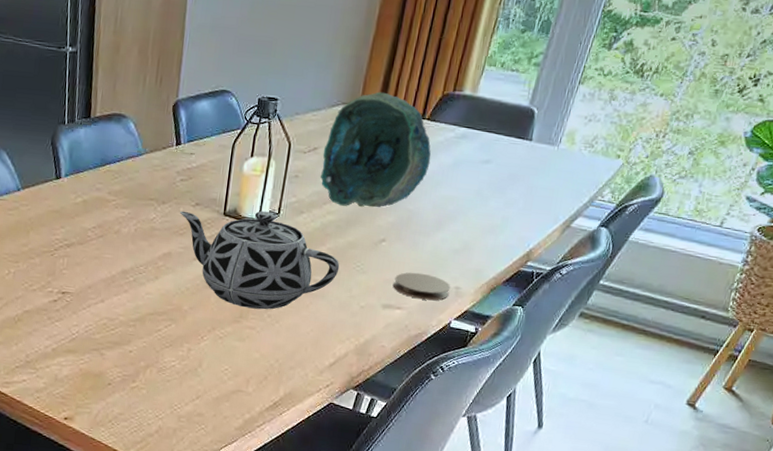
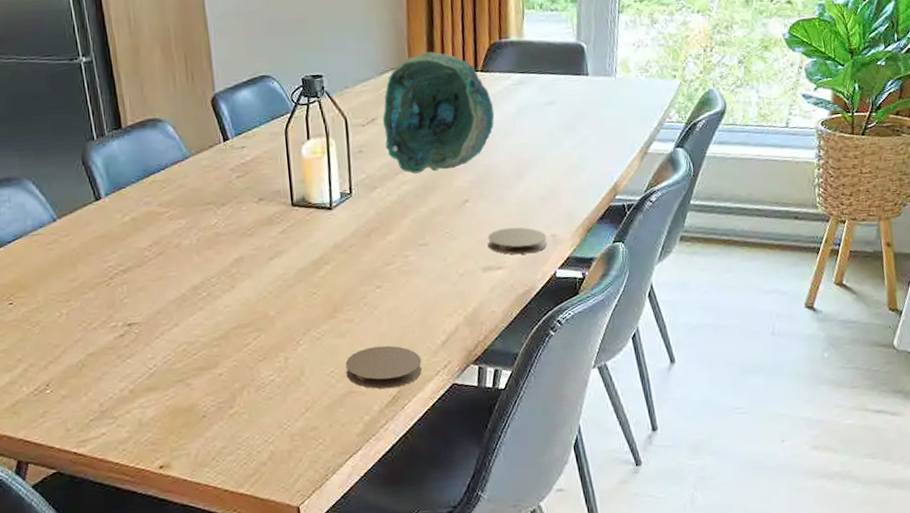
teapot: present [180,211,340,310] -> none [243,193,428,301]
coaster: none [238,355,308,395] -> present [345,345,422,389]

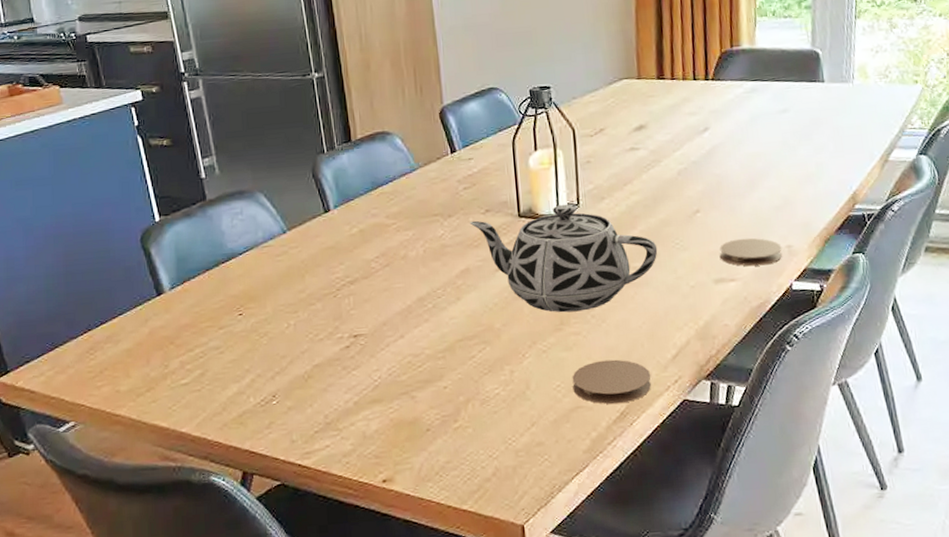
teapot: none [243,193,428,301] -> present [470,204,658,313]
decorative bowl: present [382,51,495,174] -> none [610,61,726,184]

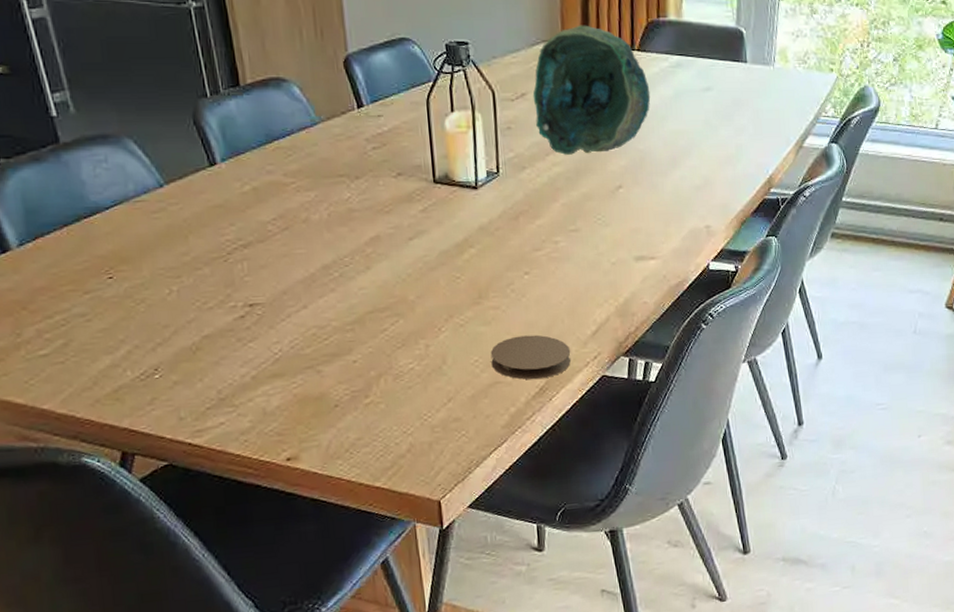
teapot: present [470,204,658,313] -> none [380,171,580,286]
decorative bowl: none [610,61,726,184] -> present [532,25,651,155]
coaster: present [719,238,782,267] -> none [640,216,701,245]

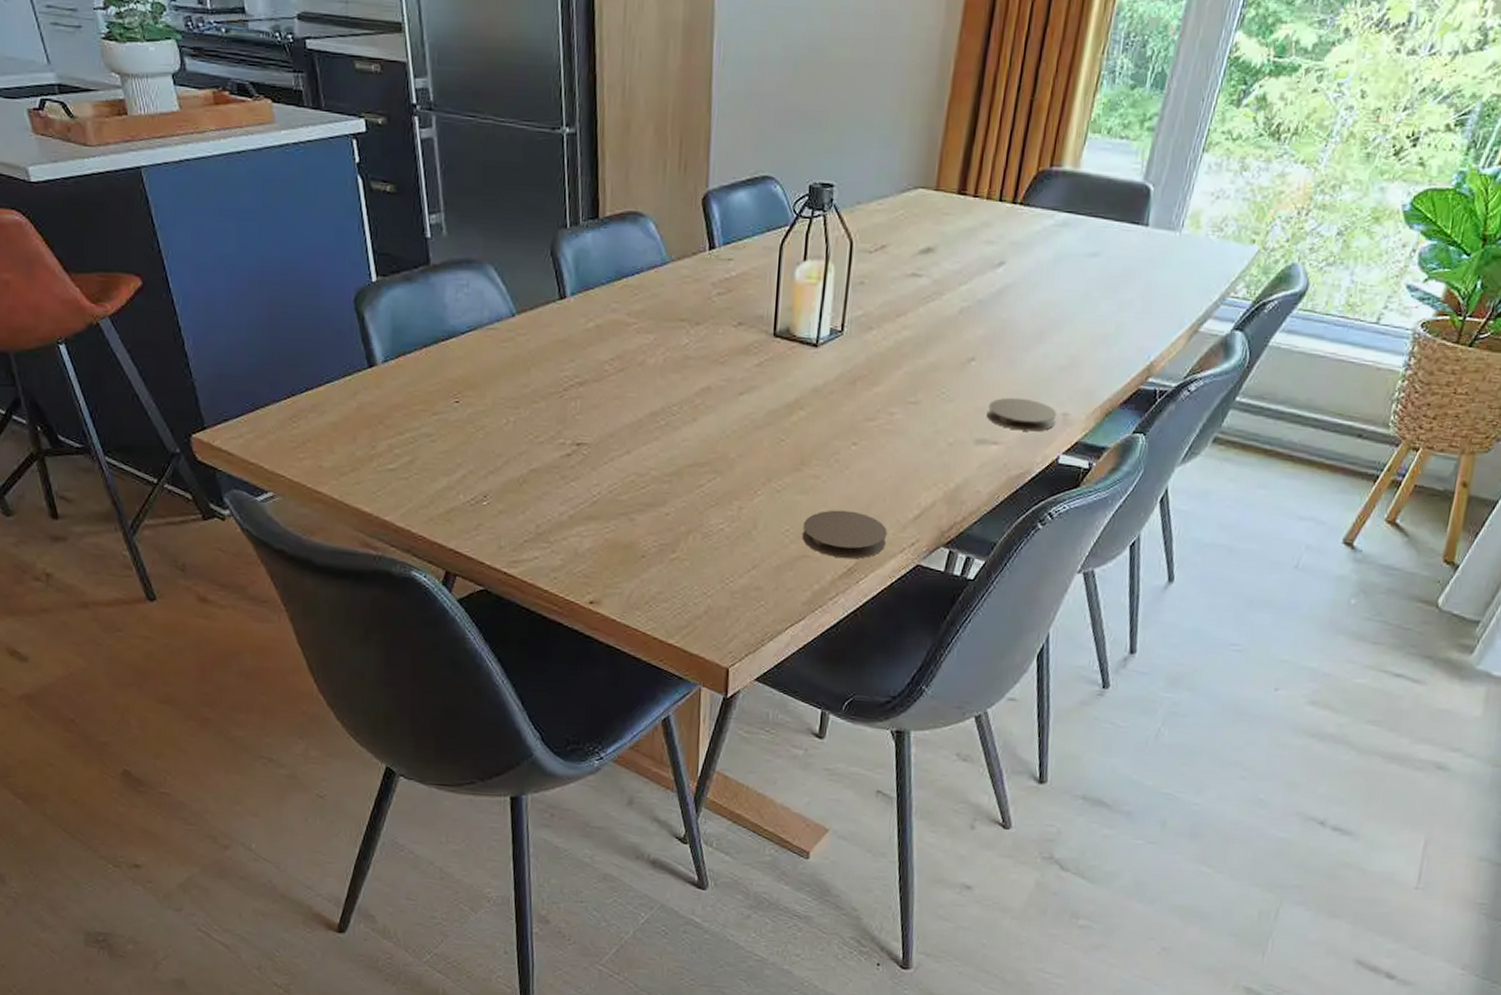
decorative bowl: present [532,25,651,155] -> none [892,171,1027,319]
coaster: none [640,216,701,245] -> present [986,397,1057,432]

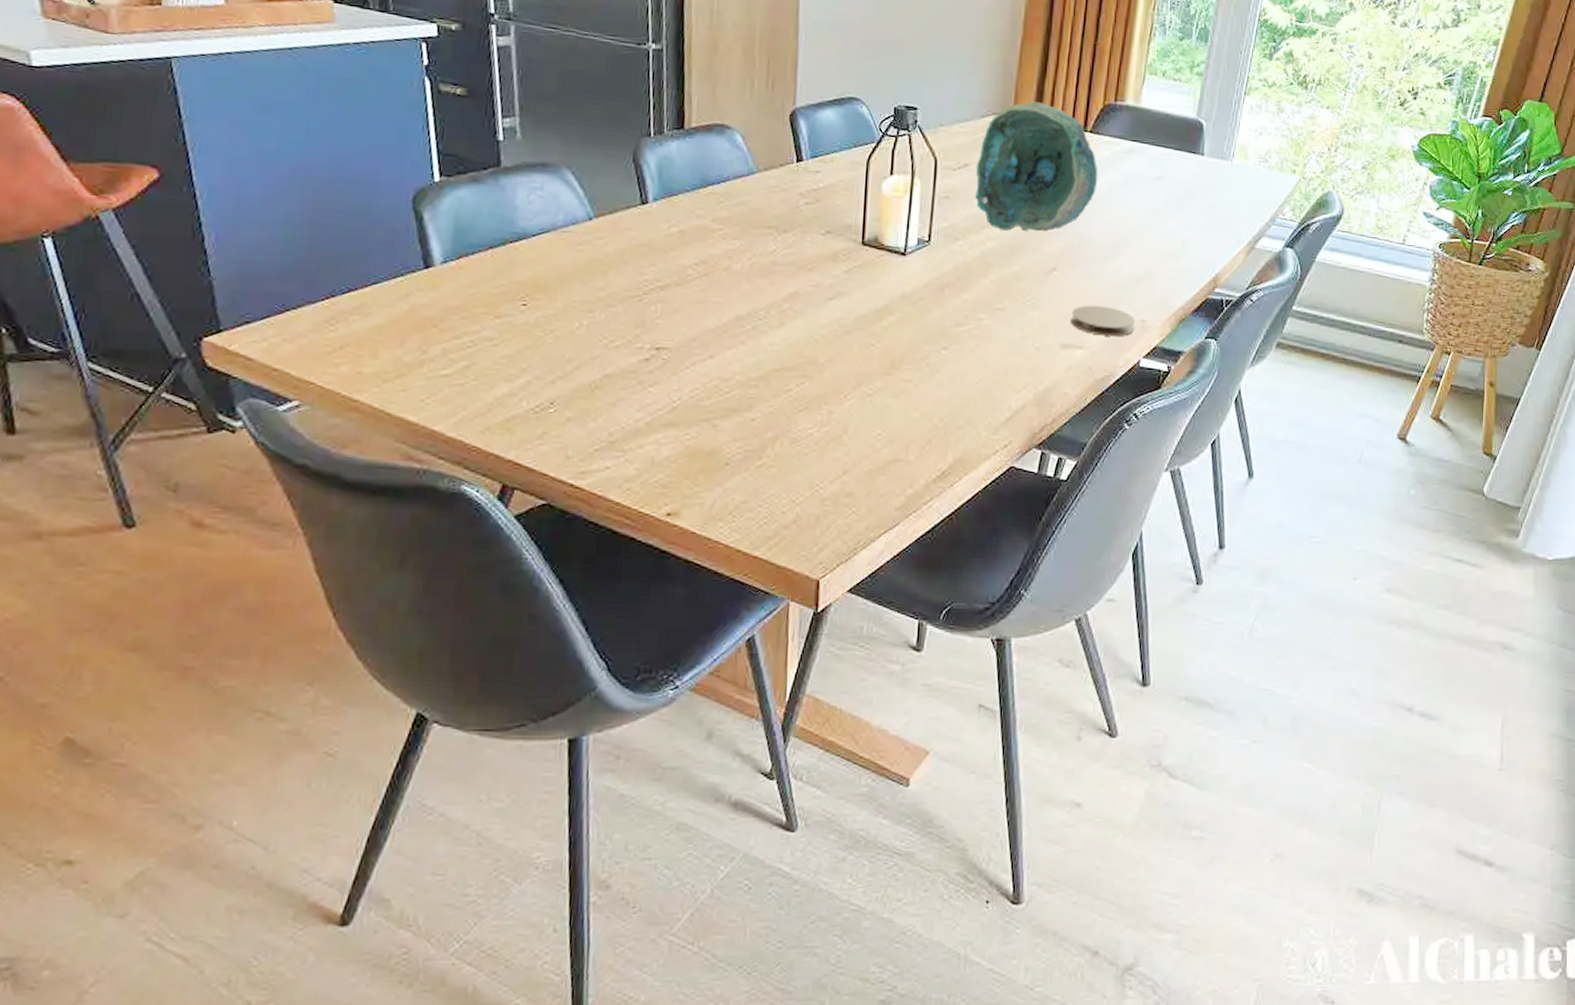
coaster: present [802,510,888,559] -> none [894,413,980,462]
decorative bowl: none [892,171,1027,319] -> present [975,101,1098,232]

